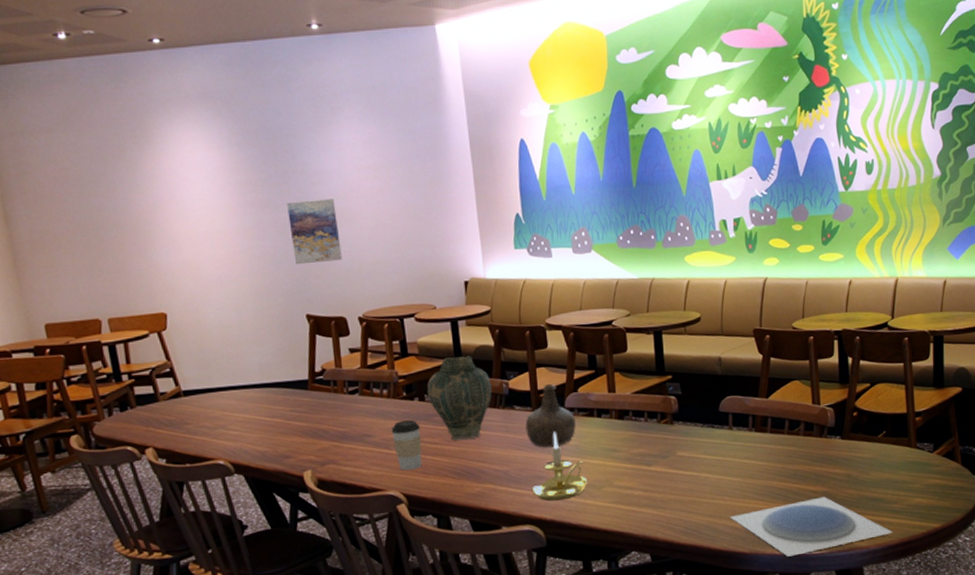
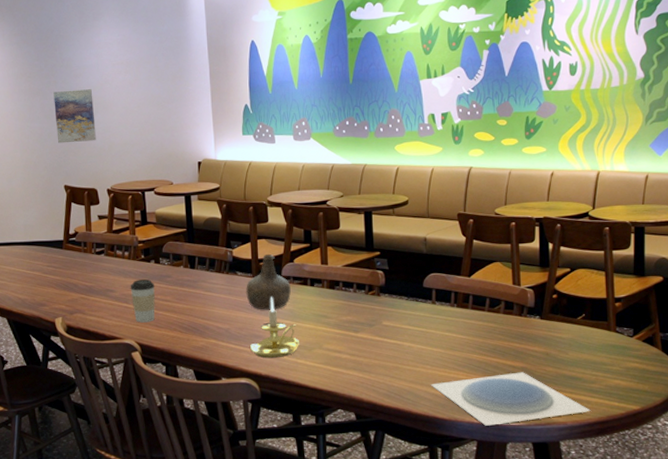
vase: present [427,356,492,441] -> none [162,226,218,300]

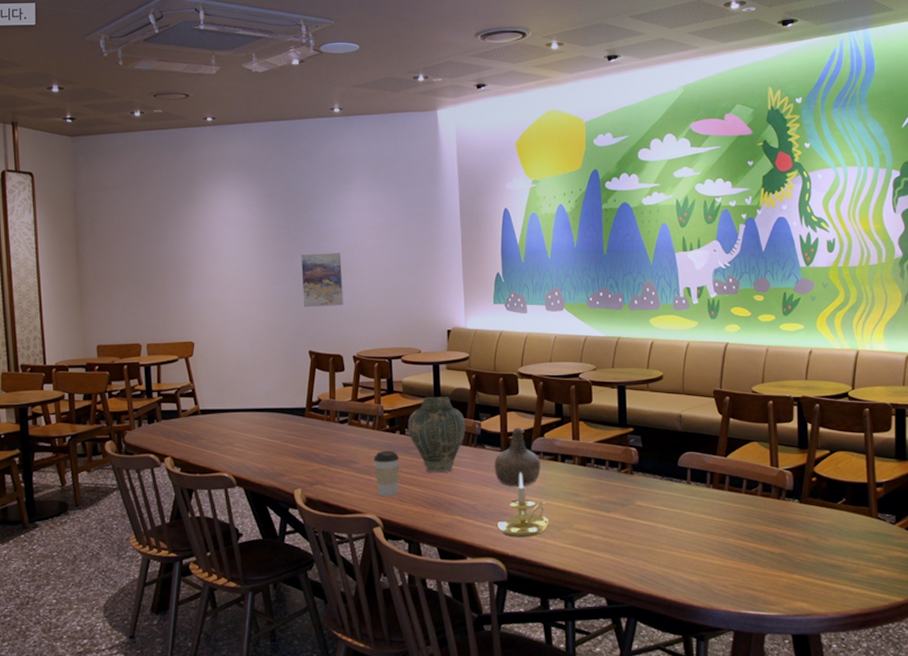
vase: none [162,226,218,300] -> present [408,397,466,474]
plate: present [430,372,591,426] -> none [685,558,852,615]

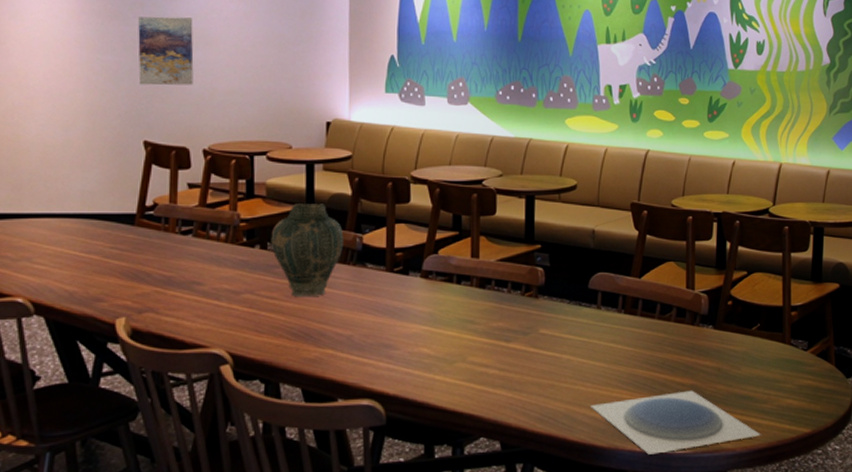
coffee cup: present [373,451,400,496] -> none [224,270,259,326]
bottle: present [494,427,541,486] -> none [376,242,432,313]
candle holder: present [497,472,549,538] -> none [377,296,439,374]
plate: none [685,558,852,615] -> present [589,390,761,455]

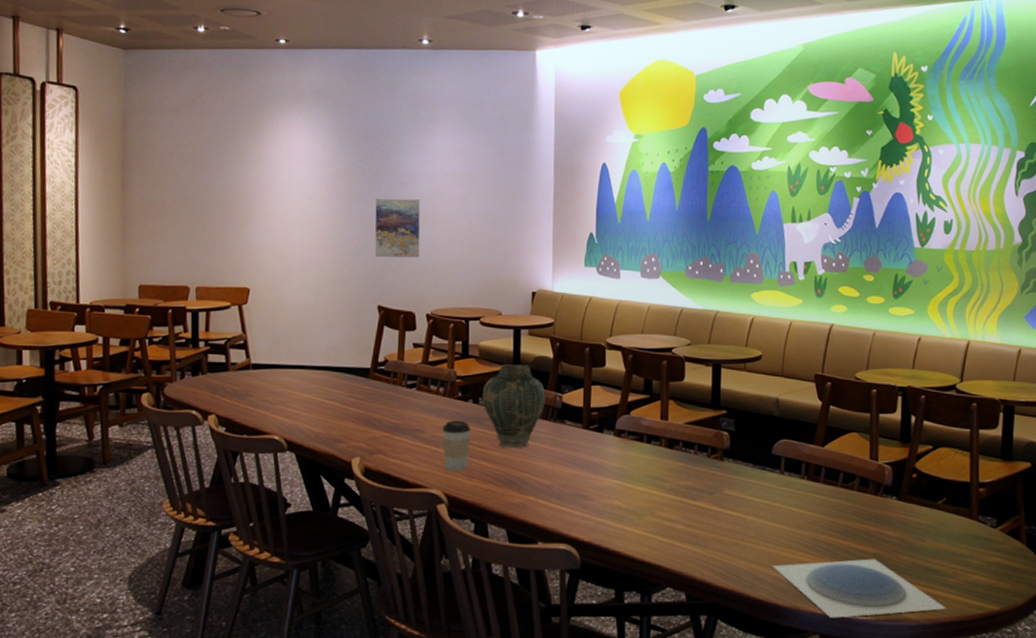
coffee cup: none [224,270,259,326] -> present [442,421,471,471]

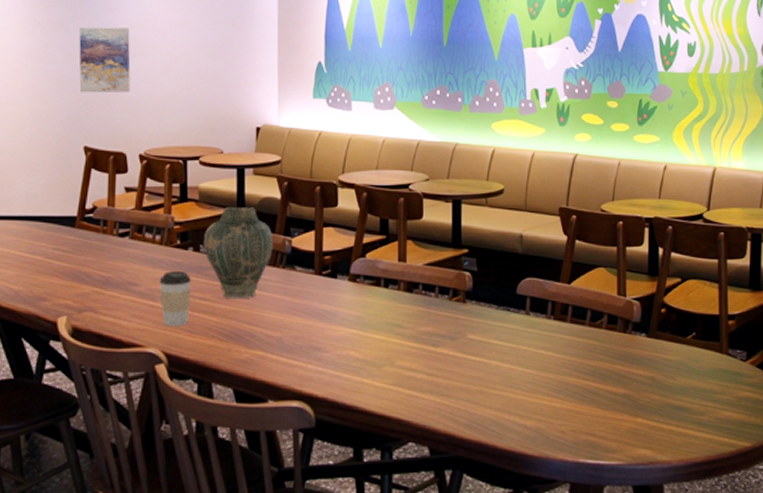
plate: present [772,558,946,618] -> none [519,400,698,465]

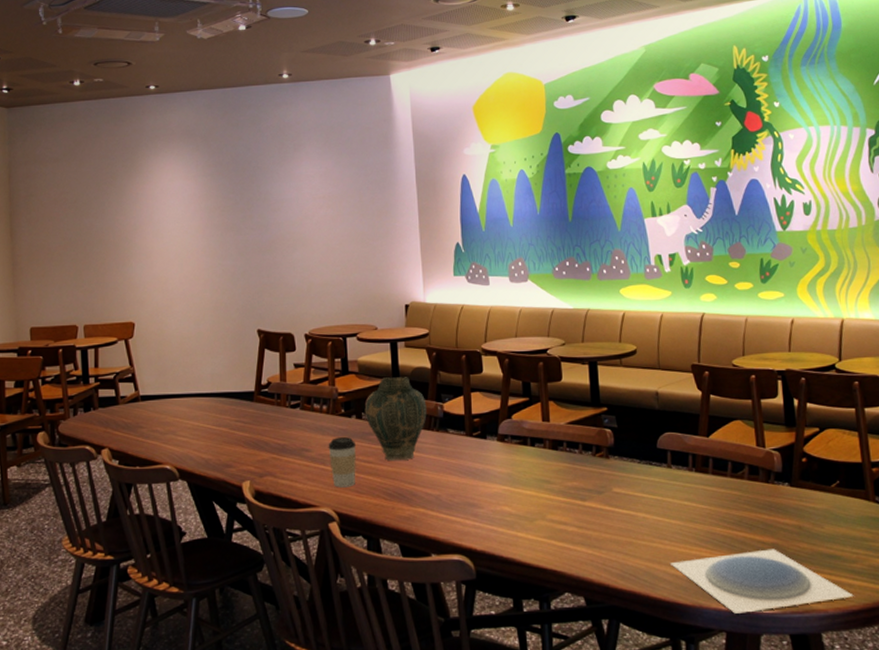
wall art: present [79,27,131,93] -> none [249,224,294,283]
plate: none [519,400,698,465] -> present [669,549,854,614]

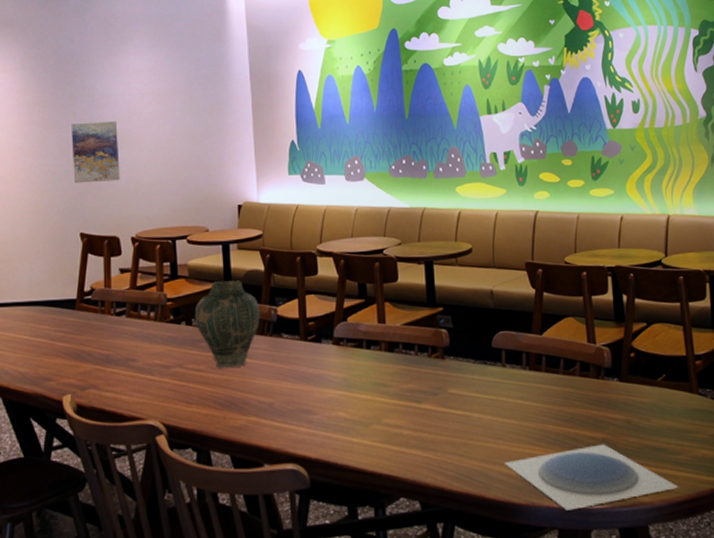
wall art: none [249,224,294,283] -> present [71,121,120,184]
coffee cup: present [328,437,357,488] -> none [155,345,186,399]

